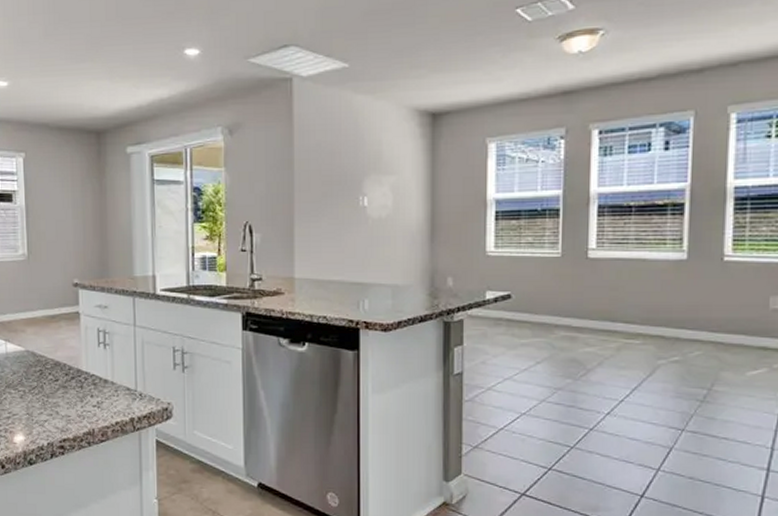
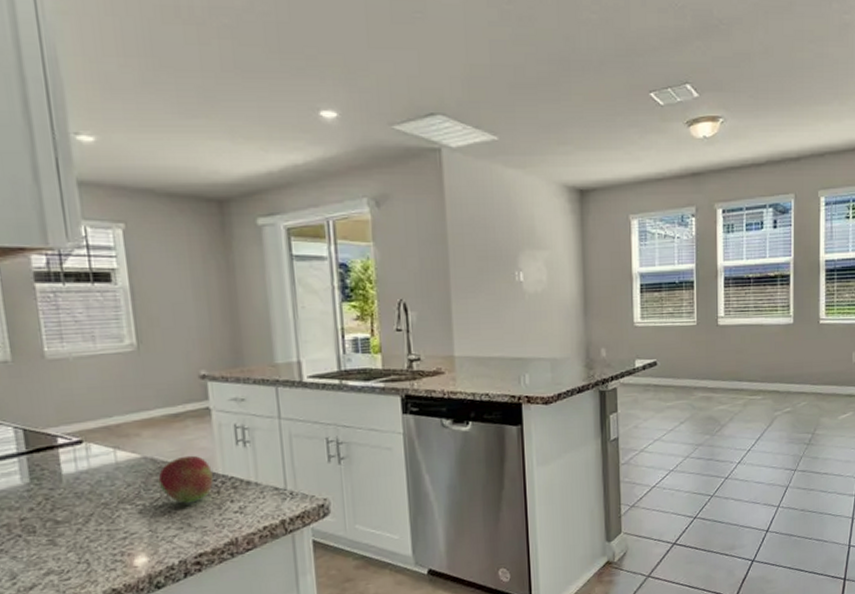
fruit: none [36,352,78,394] -> present [158,455,213,504]

